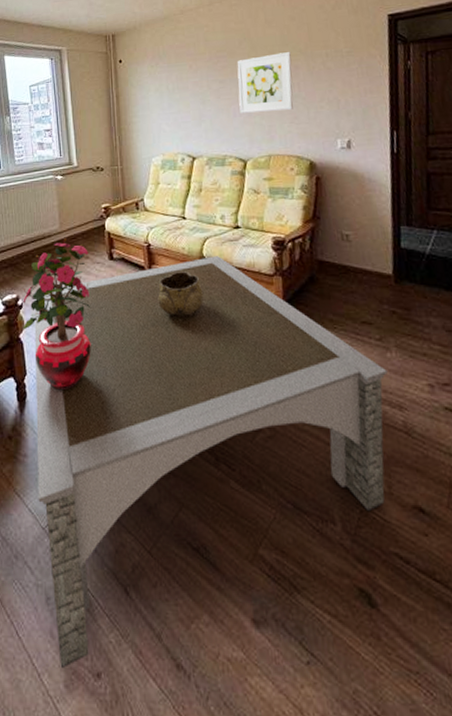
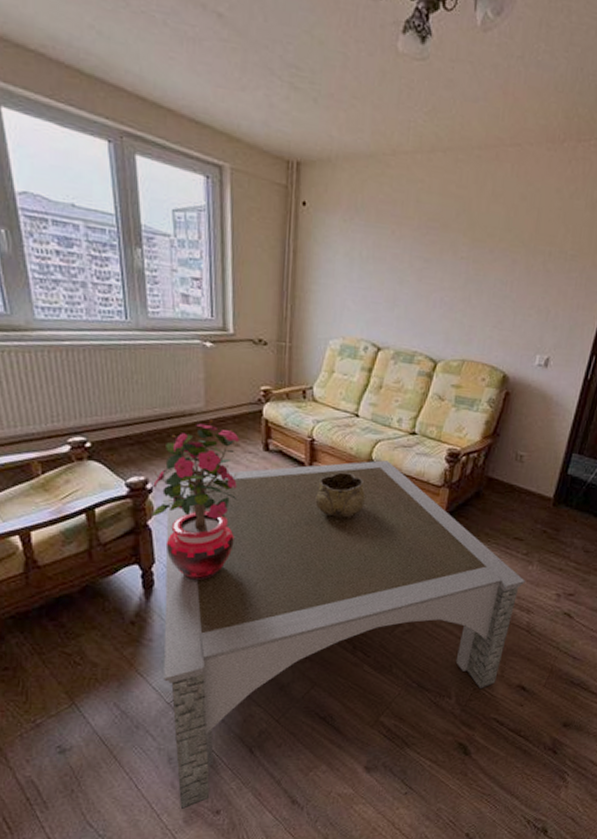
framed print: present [237,52,293,113] -> none [441,237,512,312]

